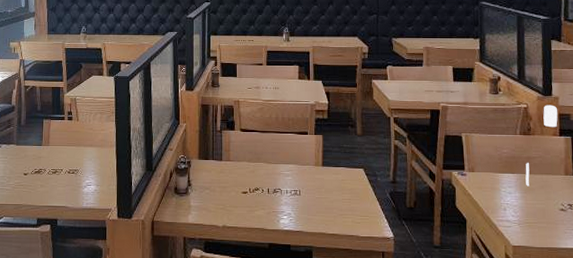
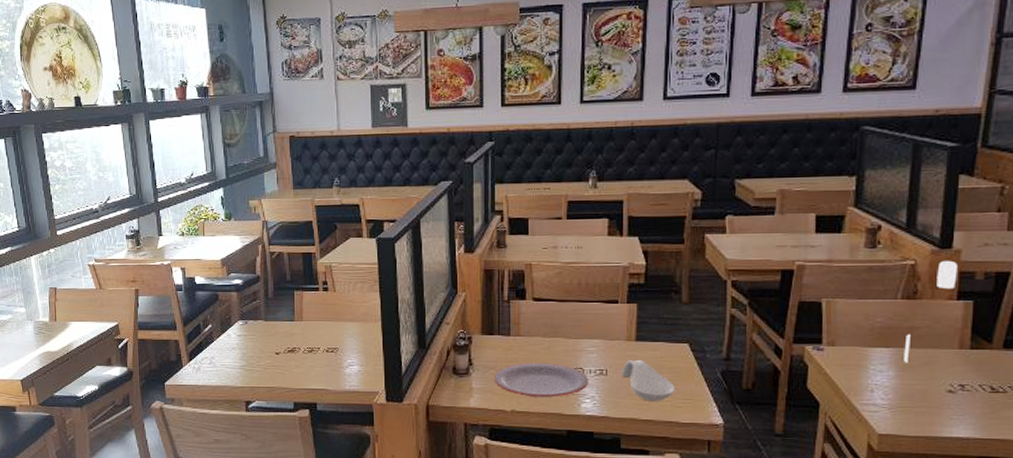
plate: none [208,184,285,214] -> present [494,362,588,397]
spoon rest: none [311,182,354,218] -> present [621,359,675,401]

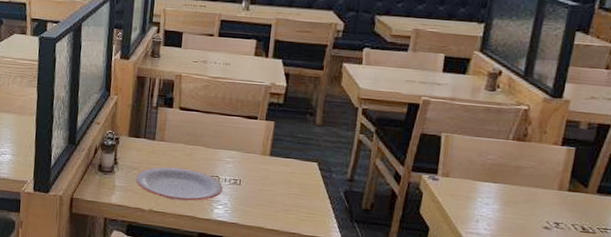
spoon rest: present [621,359,675,401] -> none [253,173,301,214]
water jug: present [904,260,957,363] -> none [508,108,565,199]

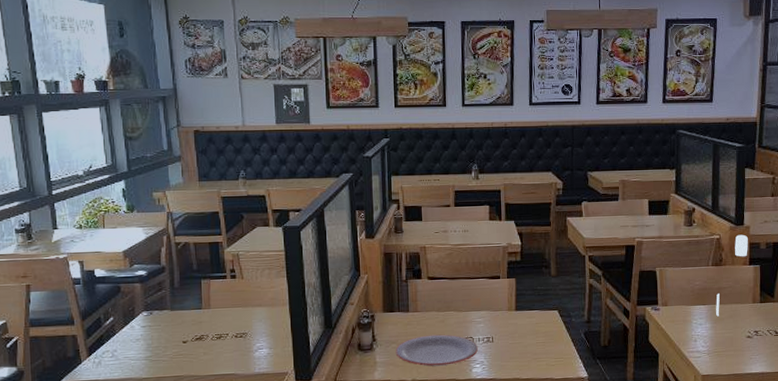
water jug: none [508,108,565,199] -> present [716,234,748,317]

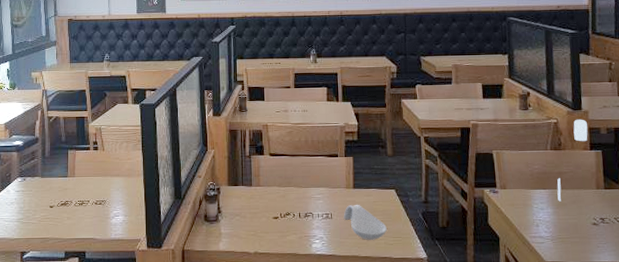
plate: present [395,334,478,367] -> none [239,209,317,240]
spoon rest: none [505,326,549,362] -> present [343,204,387,240]

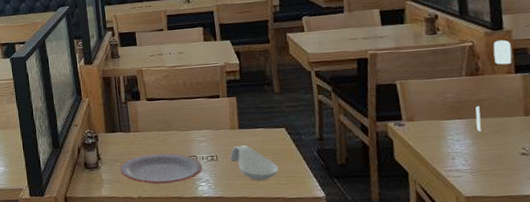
plate: none [239,209,317,240] -> present [120,153,202,184]

